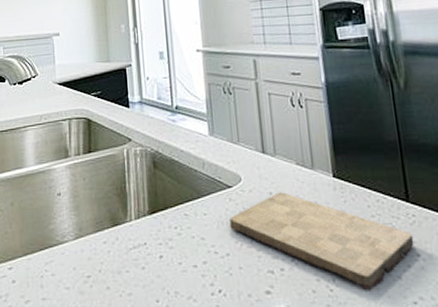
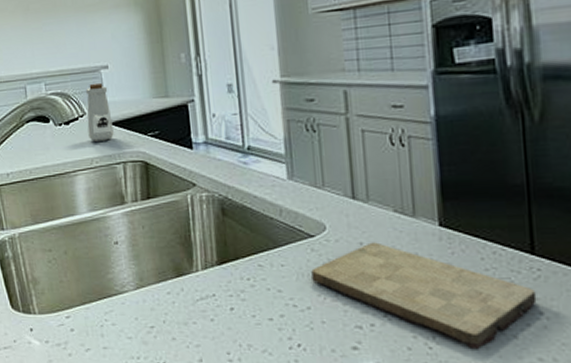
bottle: none [38,47,62,100] -> present [85,82,114,142]

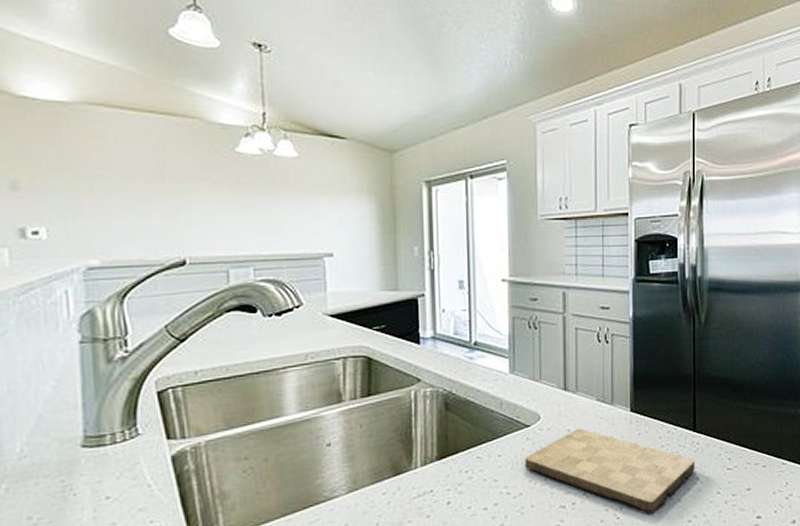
bottle: present [85,82,114,142] -> none [303,271,335,335]

